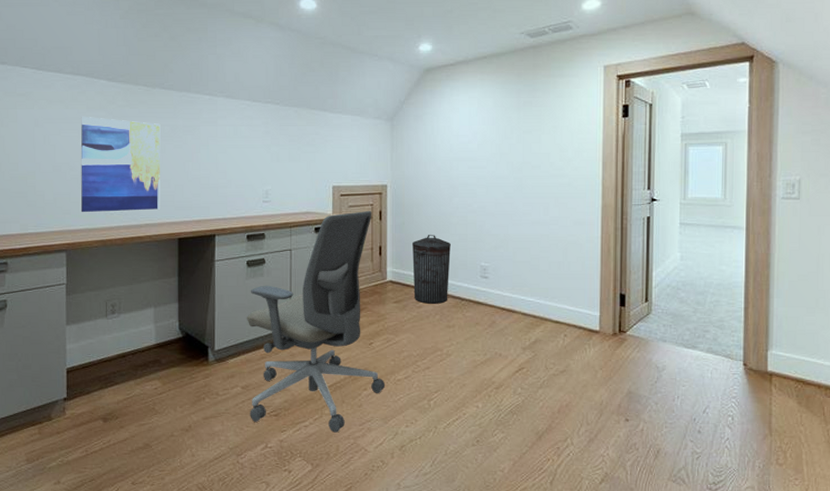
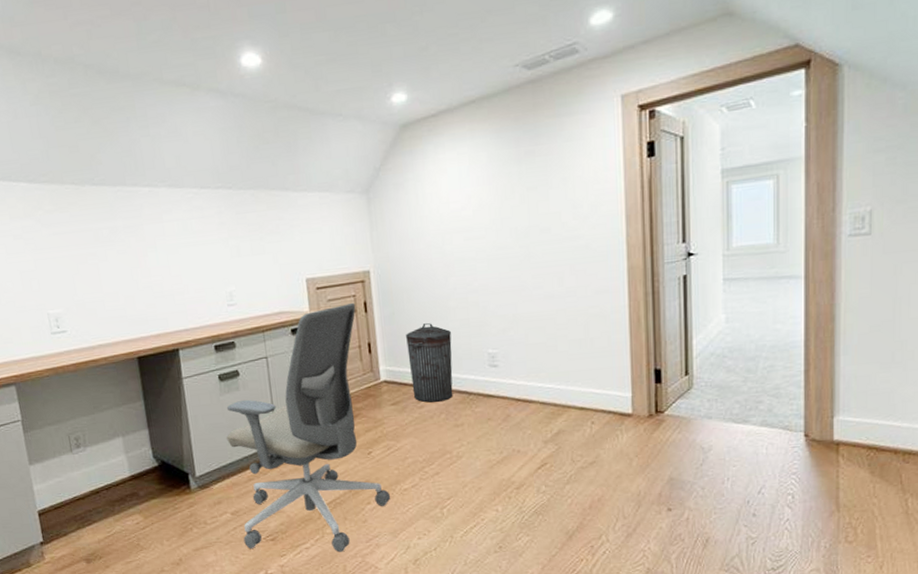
wall art: present [80,116,161,213] -> none [5,227,112,340]

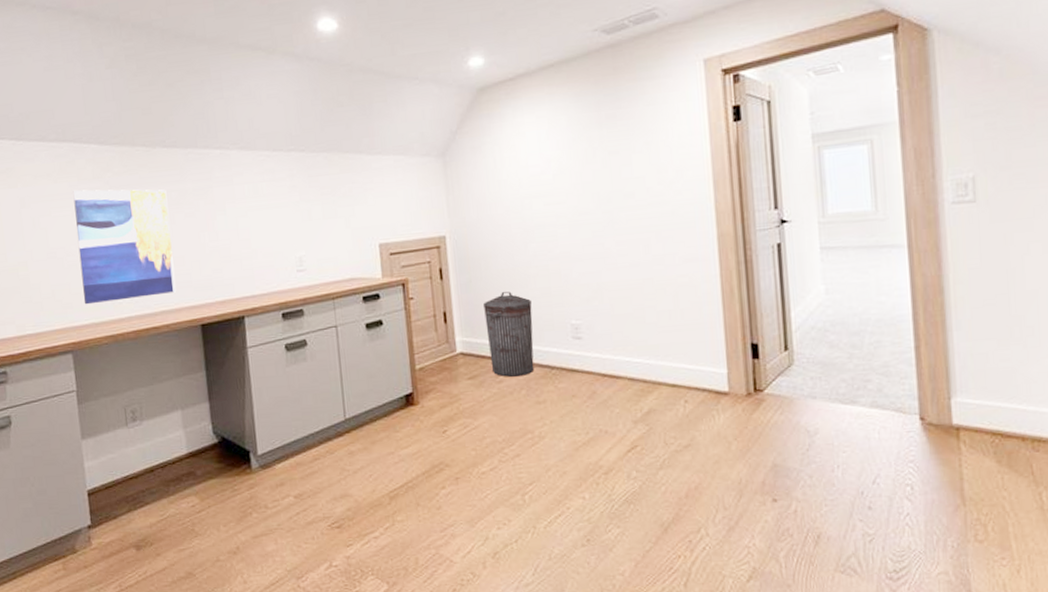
wall art: none [5,227,112,340] -> present [73,189,177,305]
office chair: present [226,302,391,552] -> none [291,269,468,543]

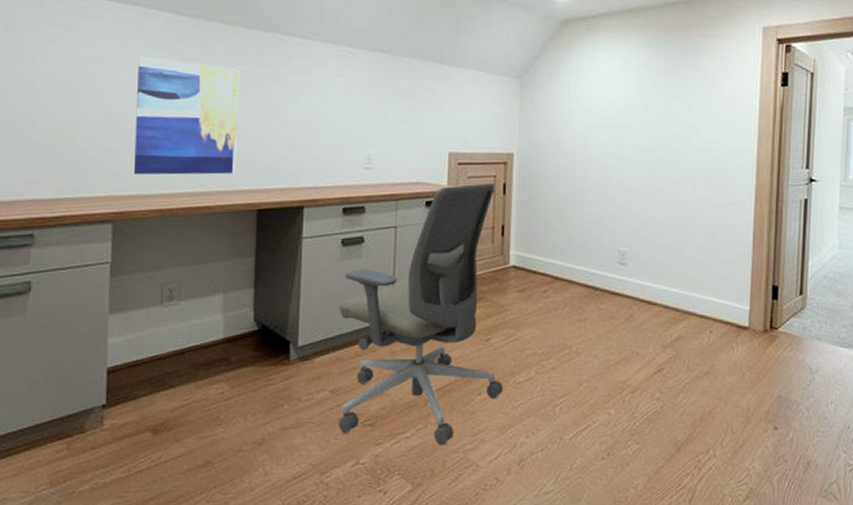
office chair: none [291,269,468,543] -> present [338,182,504,445]
trash can: present [483,292,535,377] -> none [540,213,585,294]

